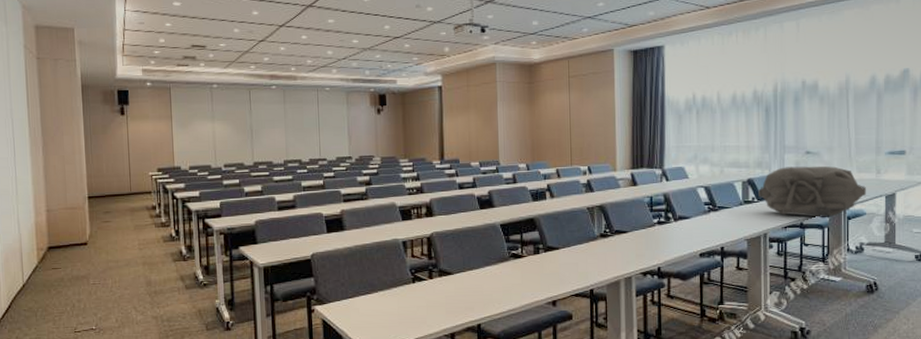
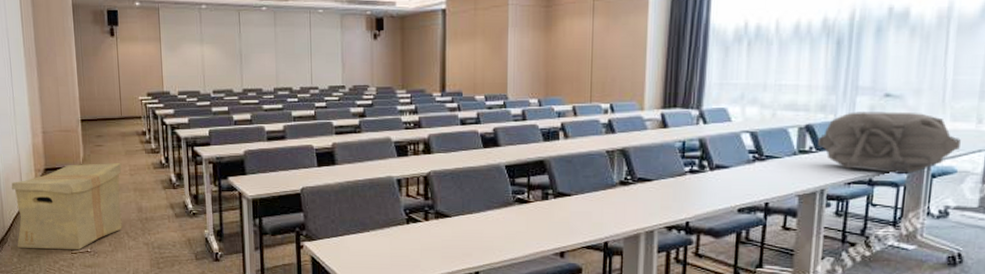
cardboard box: none [10,238,130,331] -> present [11,163,122,251]

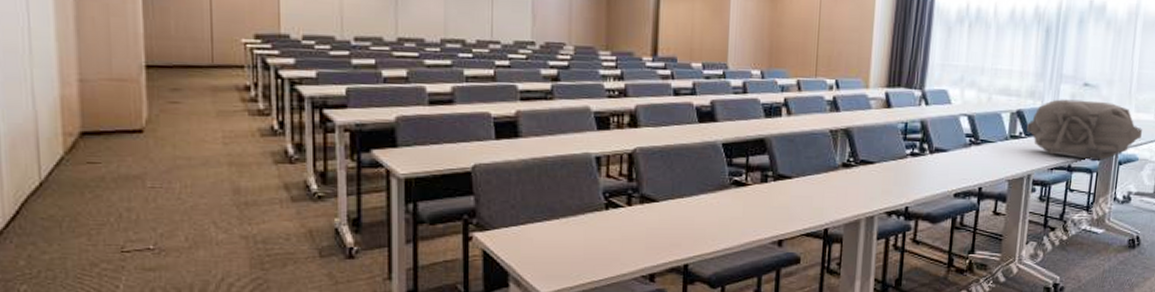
cardboard box: present [11,163,122,251] -> none [19,127,210,248]

